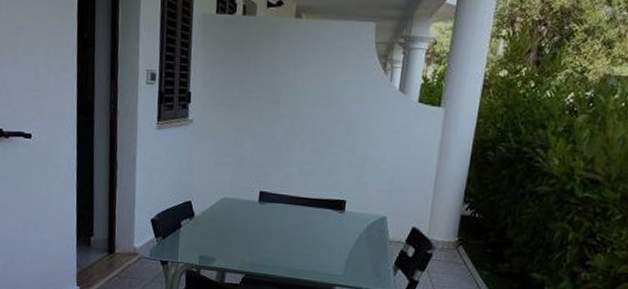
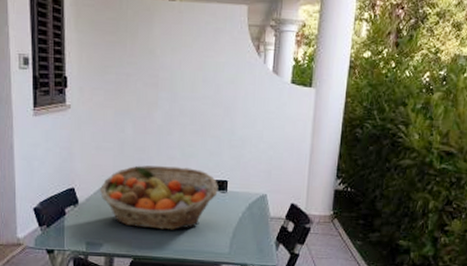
fruit basket: none [215,181,336,249] -> present [99,165,218,230]

